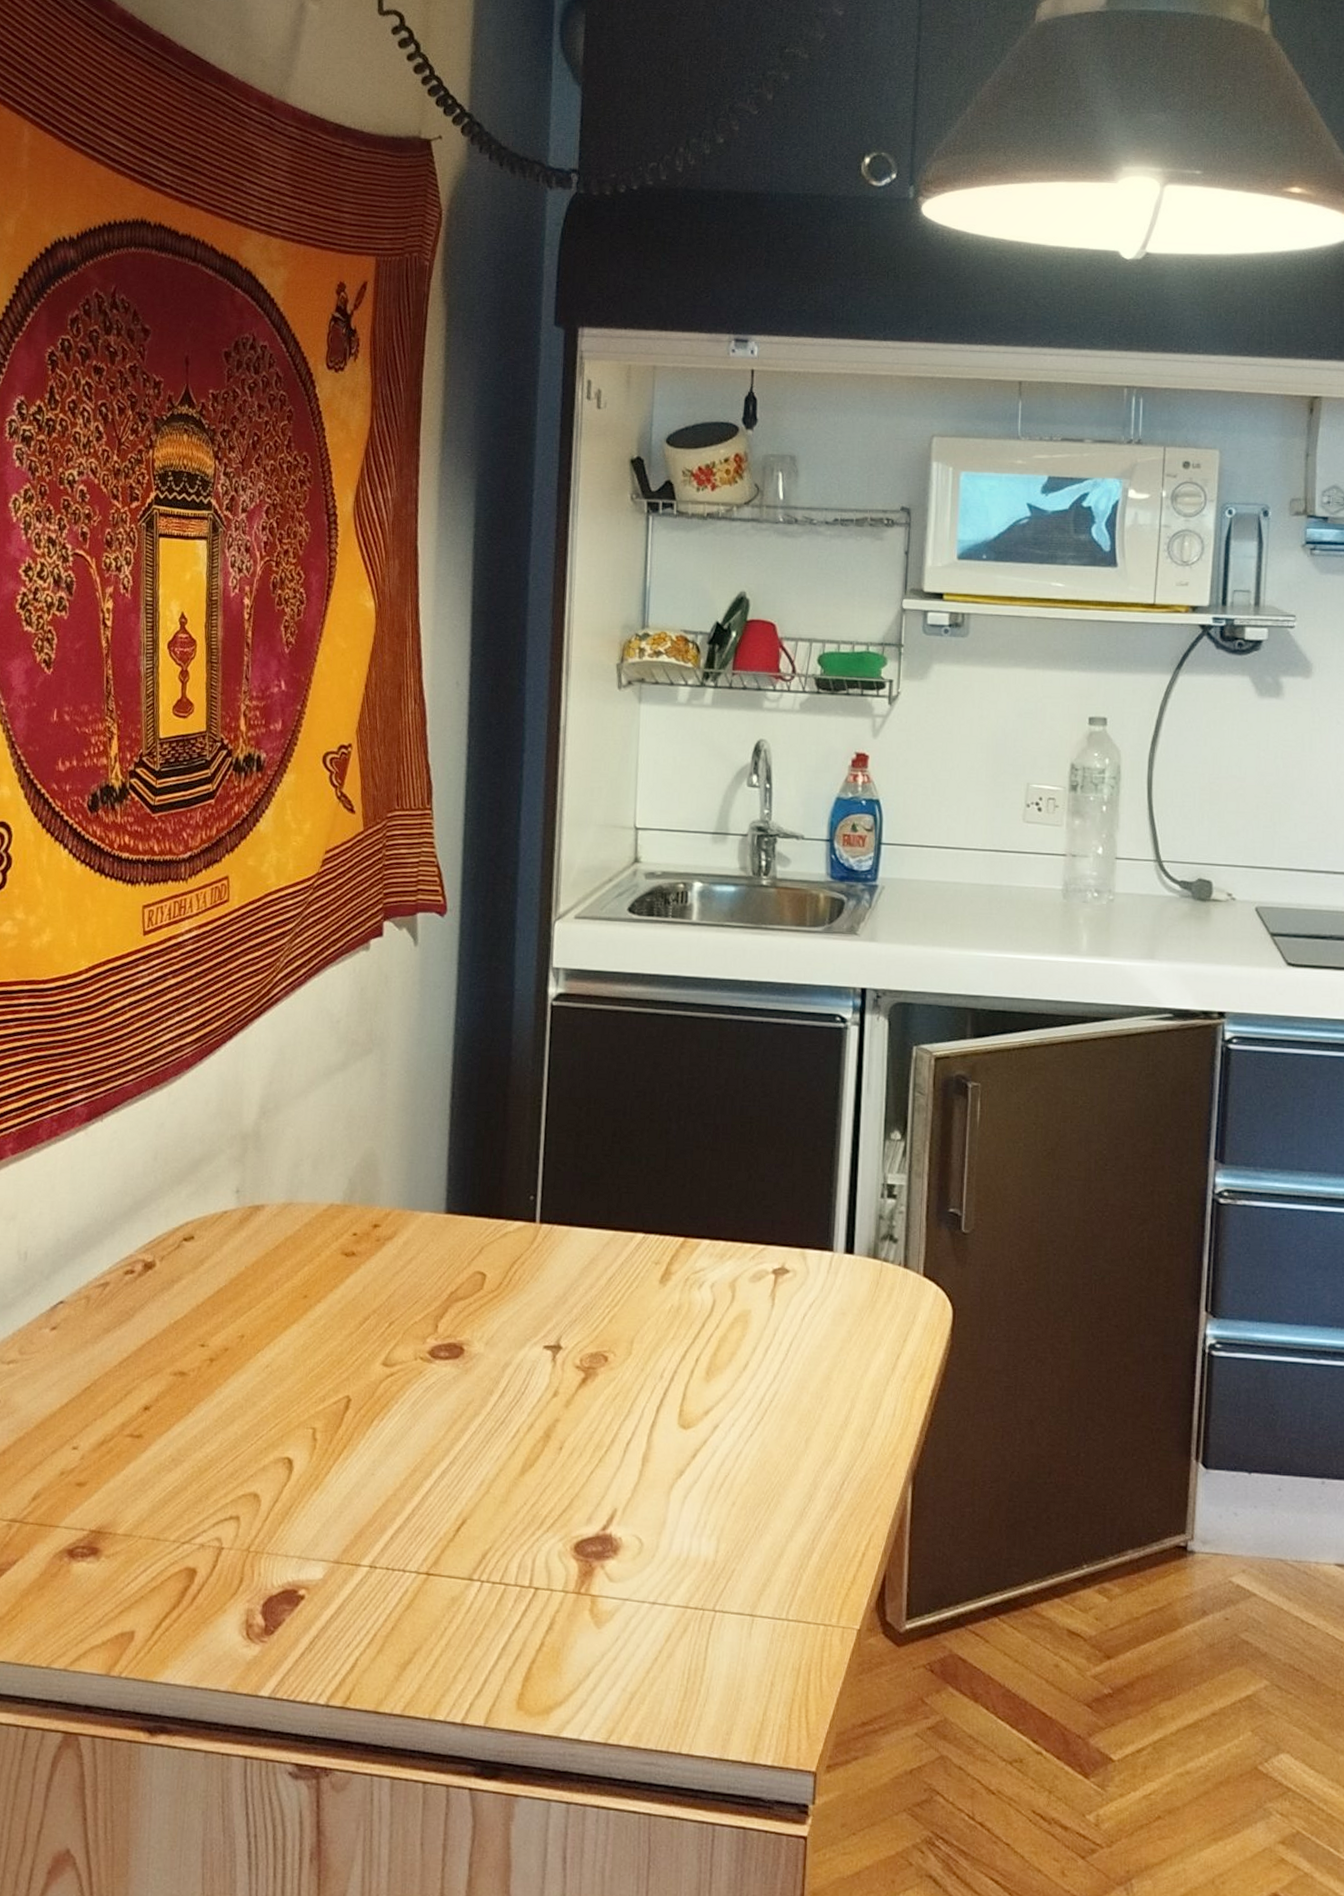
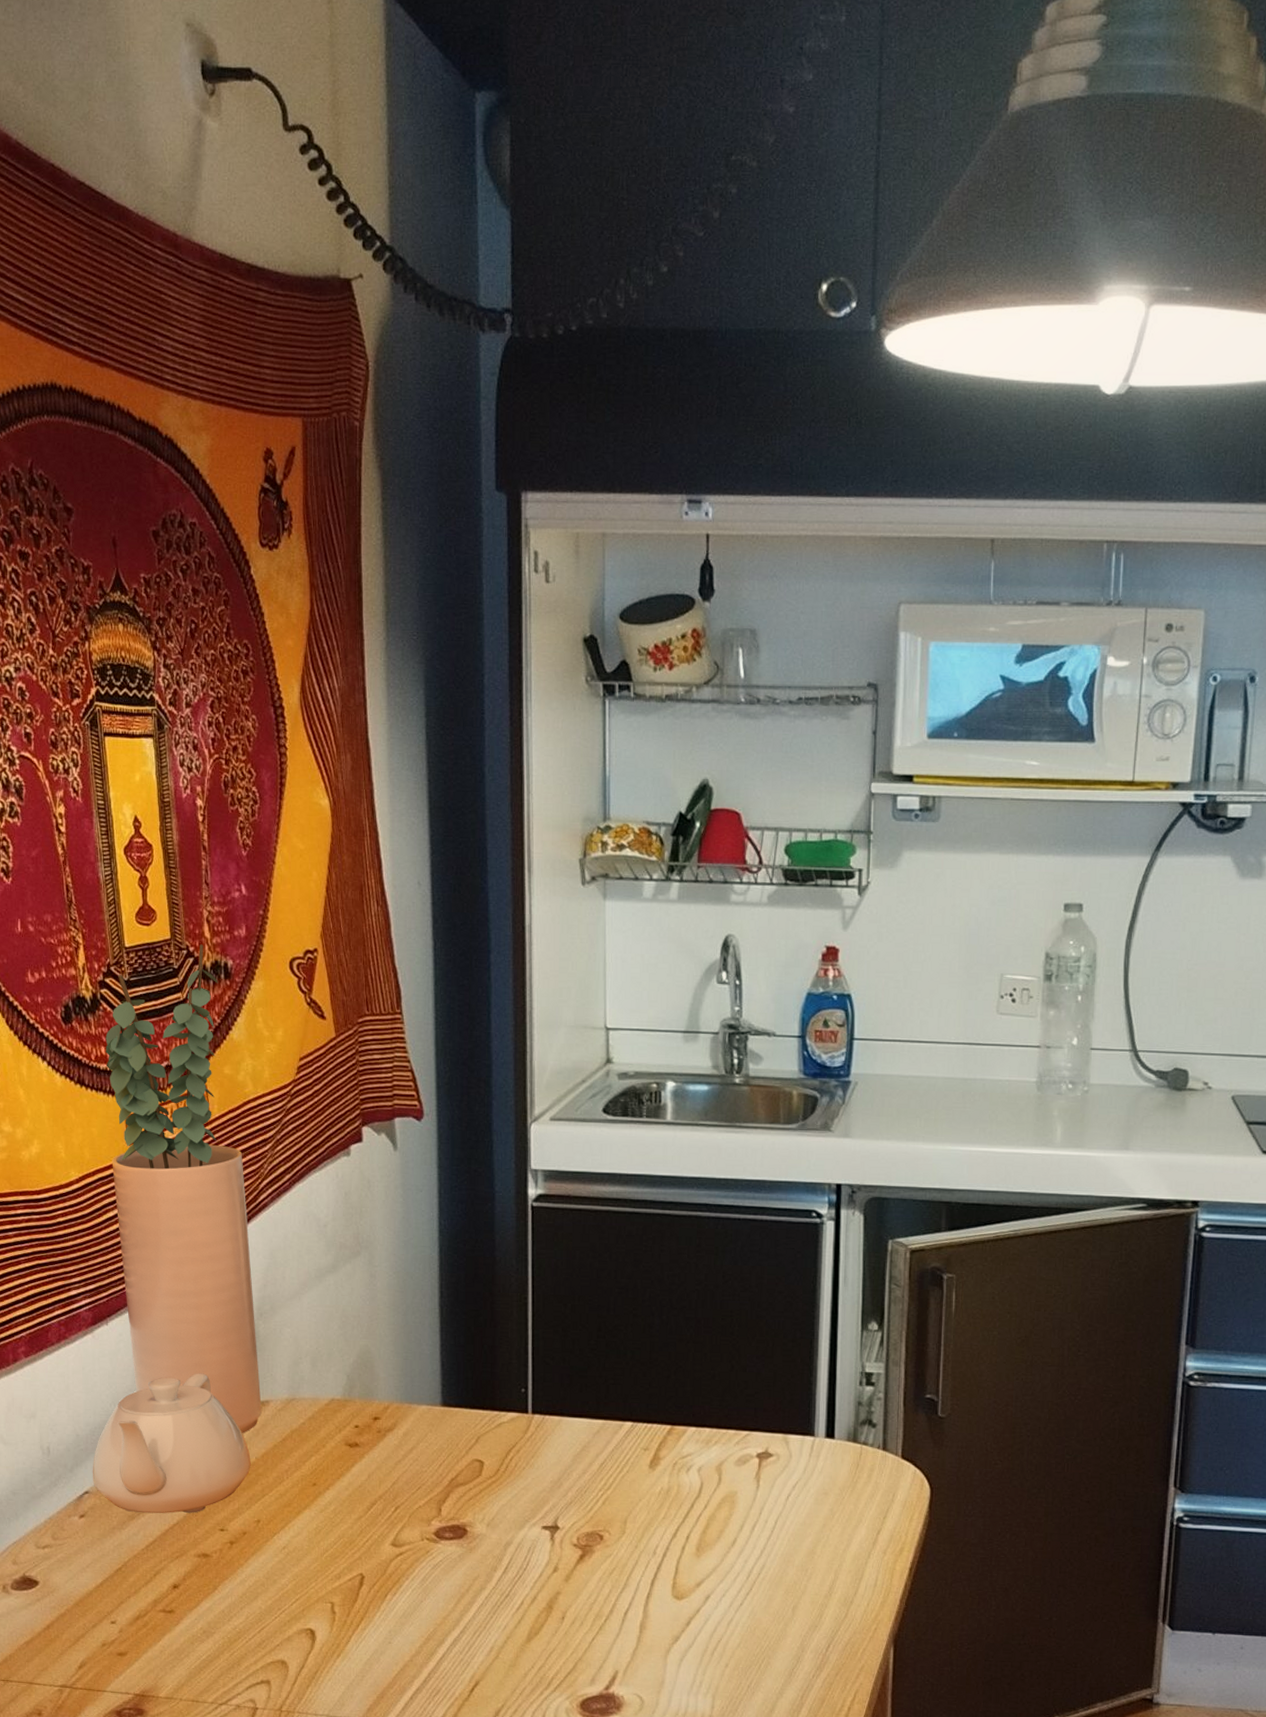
teapot: none [69,1174,240,1327] -> present [92,1373,251,1514]
vase: none [124,737,260,1240] -> present [105,944,262,1433]

